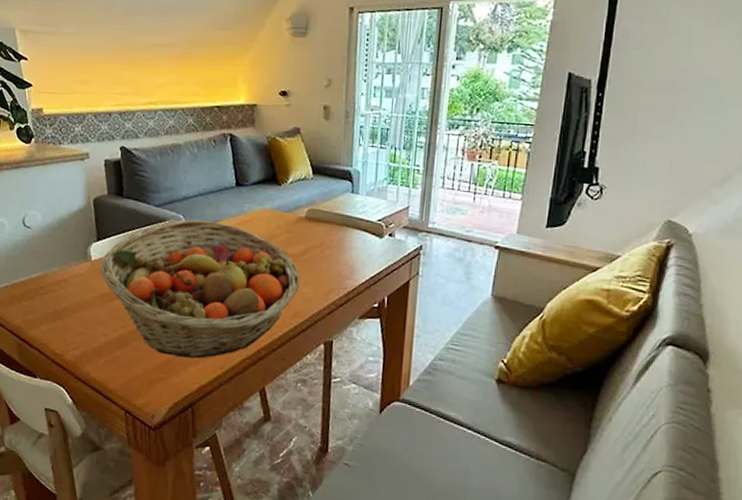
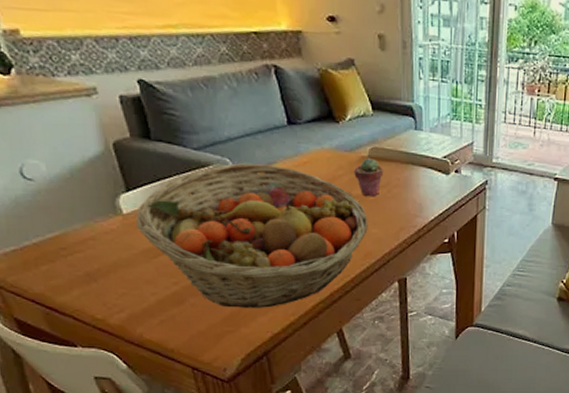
potted succulent: none [290,218,319,257] -> present [354,157,384,197]

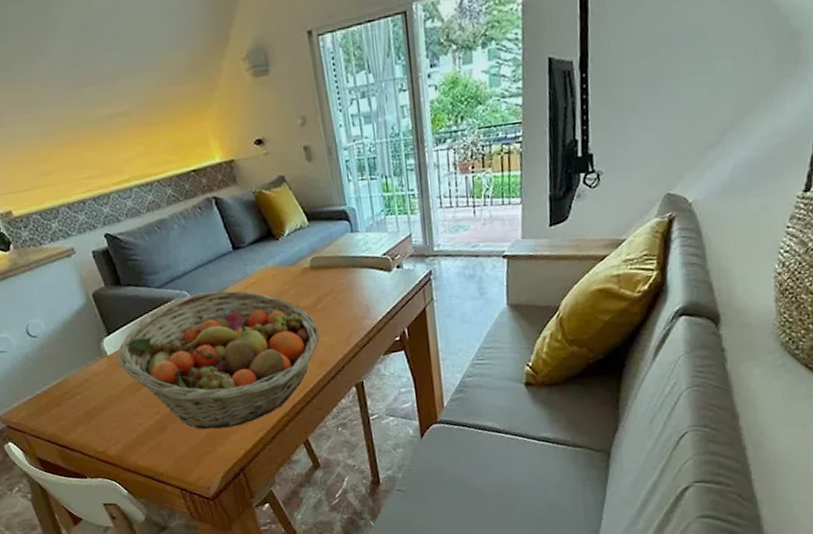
potted succulent: present [354,157,384,197] -> none [298,267,327,307]

